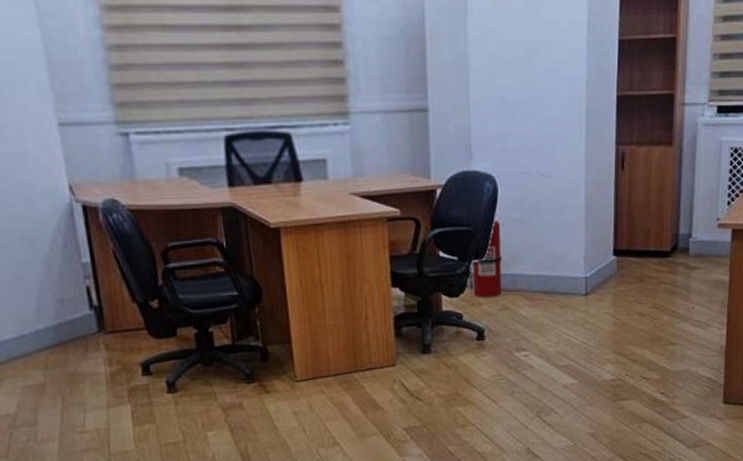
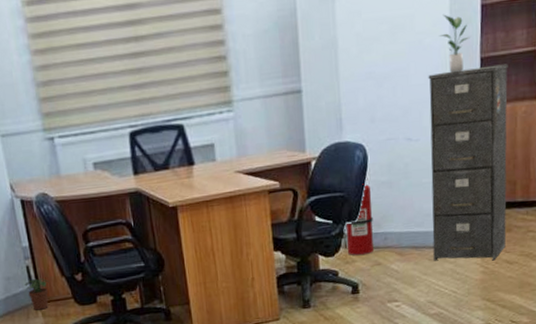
potted plant: none [83,303,116,342] -> present [25,278,49,311]
filing cabinet: none [563,105,644,312] -> present [428,64,508,261]
potted plant: none [576,45,607,109] -> present [440,14,470,74]

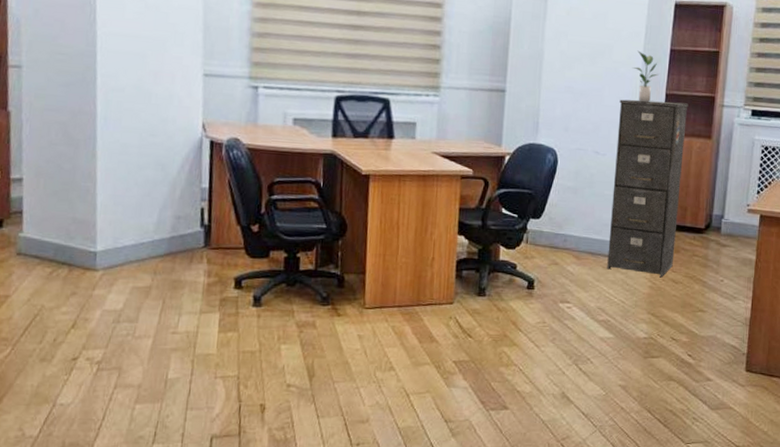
potted plant: present [25,278,49,311] -> none [195,223,222,256]
fire extinguisher: present [342,177,374,256] -> none [525,179,558,253]

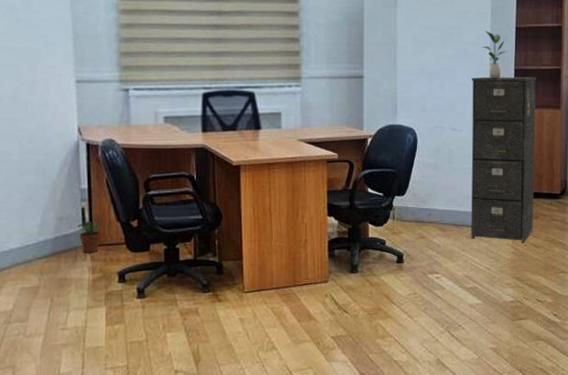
potted plant: none [195,223,222,256] -> present [77,222,103,253]

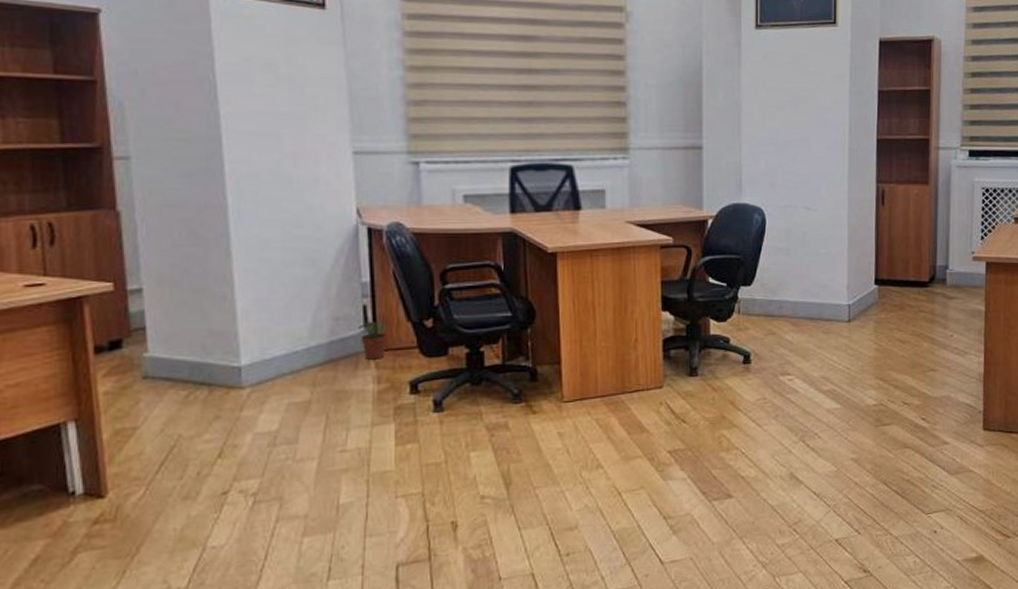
filing cabinet: present [471,76,537,243] -> none [828,147,902,338]
potted plant: present [482,30,507,79] -> none [840,94,868,150]

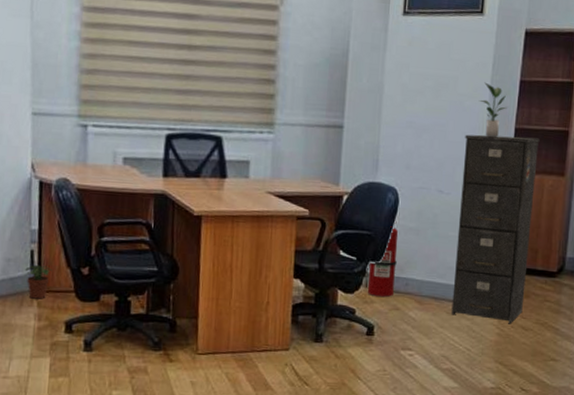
fire extinguisher: none [736,241,769,323] -> present [365,220,399,298]
filing cabinet: none [828,147,902,338] -> present [451,134,540,324]
potted plant: none [840,94,868,150] -> present [480,82,508,138]

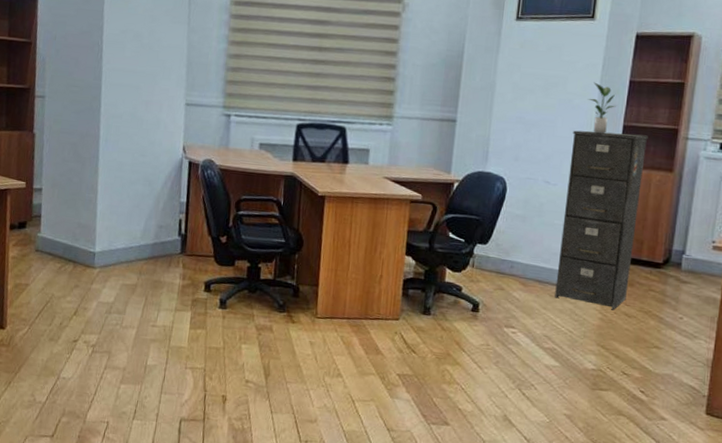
potted plant: present [25,265,52,299] -> none [174,232,196,262]
fire extinguisher: present [365,220,399,298] -> none [472,207,506,278]

